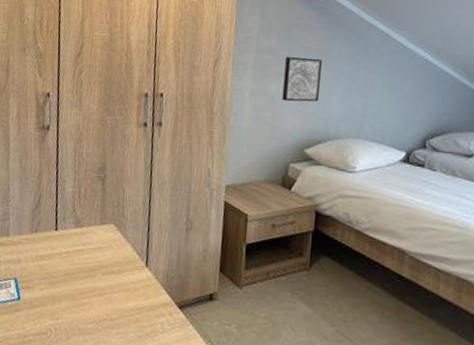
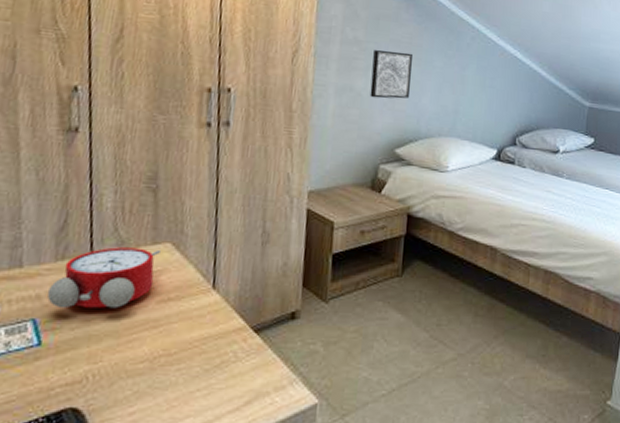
alarm clock: none [24,225,106,276] -> present [46,247,160,309]

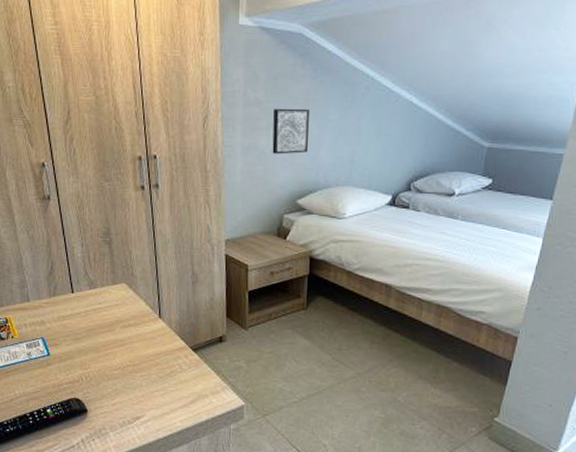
alarm clock: present [46,247,160,309] -> none [48,287,119,331]

